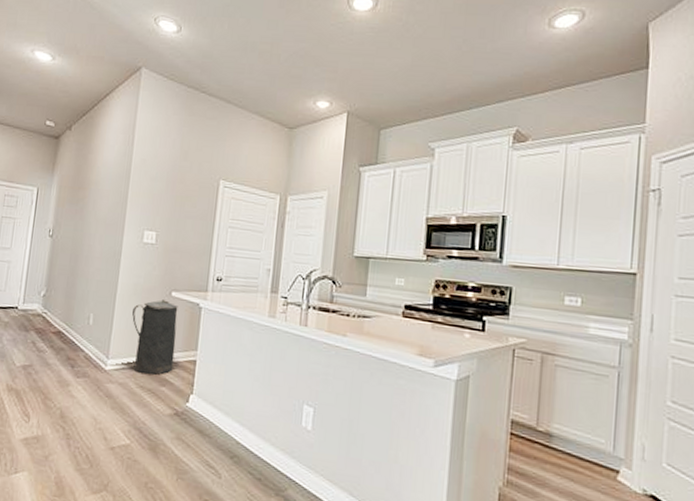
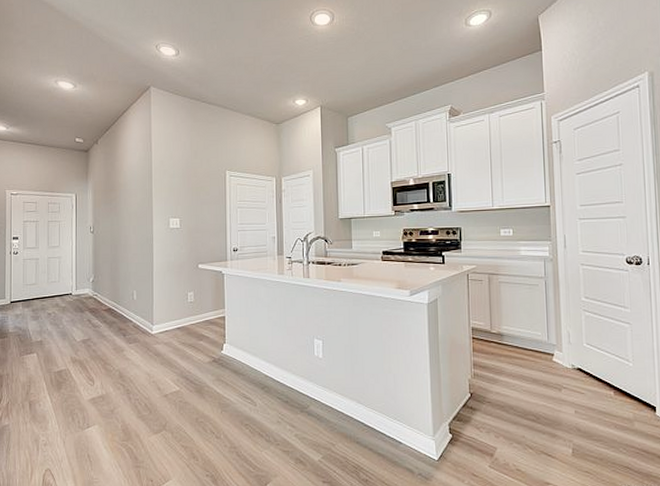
trash can: present [132,300,178,375] -> none [168,272,207,332]

